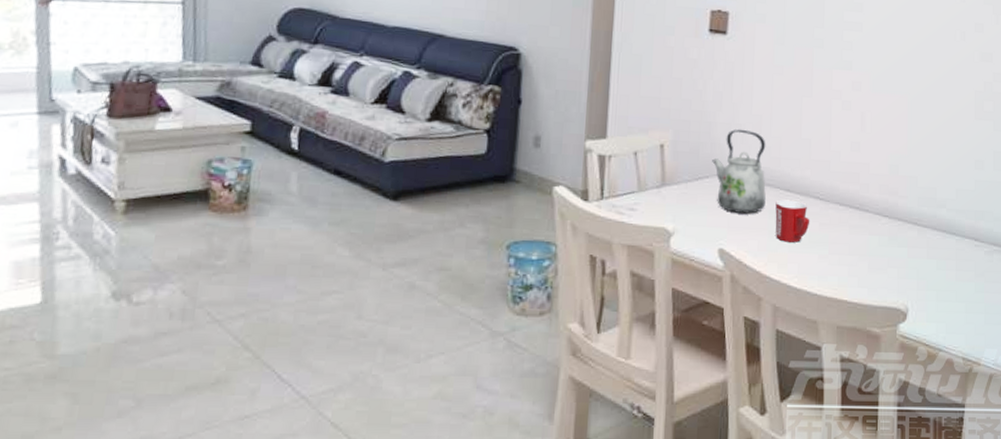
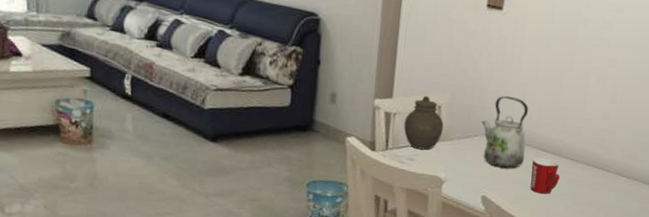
jar: none [621,134,668,197] -> present [403,96,444,150]

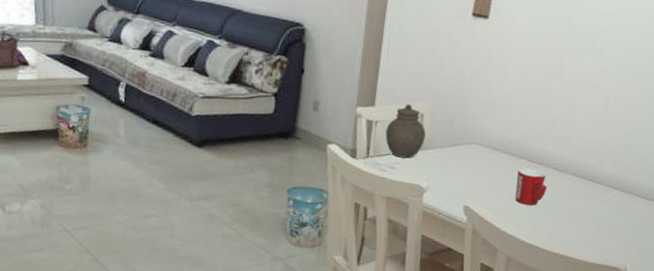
kettle: present [481,95,529,168] -> none [465,104,515,178]

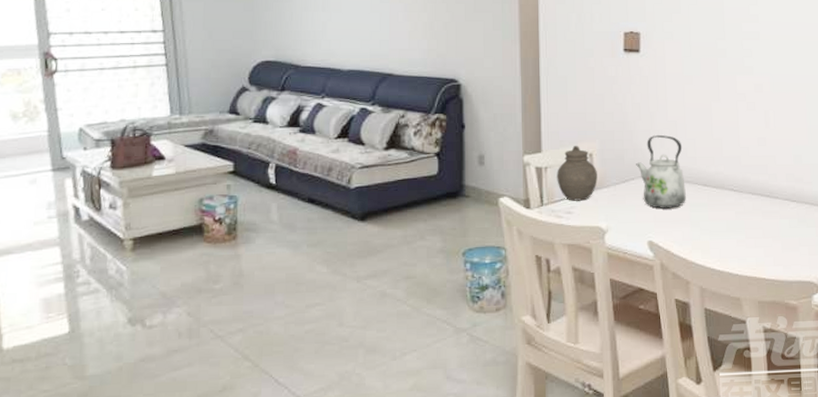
kettle: none [465,104,515,178] -> present [636,134,686,209]
mug: present [515,168,547,206] -> none [695,193,727,231]

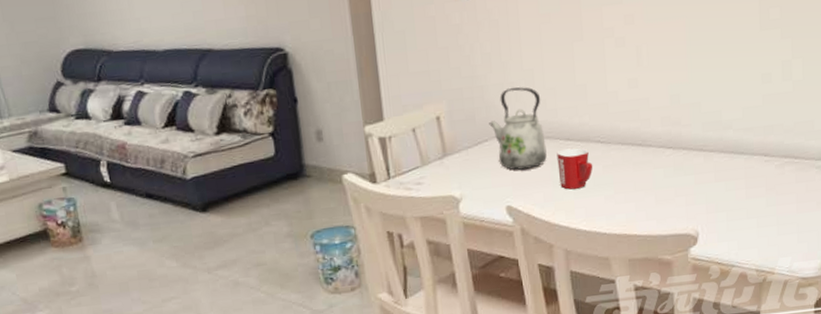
jar: present [557,146,598,201] -> none [402,109,448,171]
mug: none [695,193,727,231] -> present [557,147,593,190]

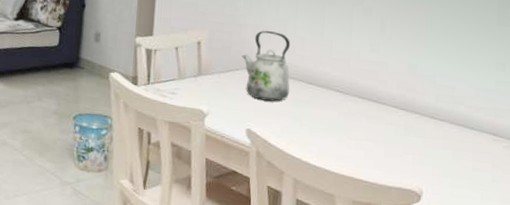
mug: present [557,147,593,190] -> none [297,91,330,128]

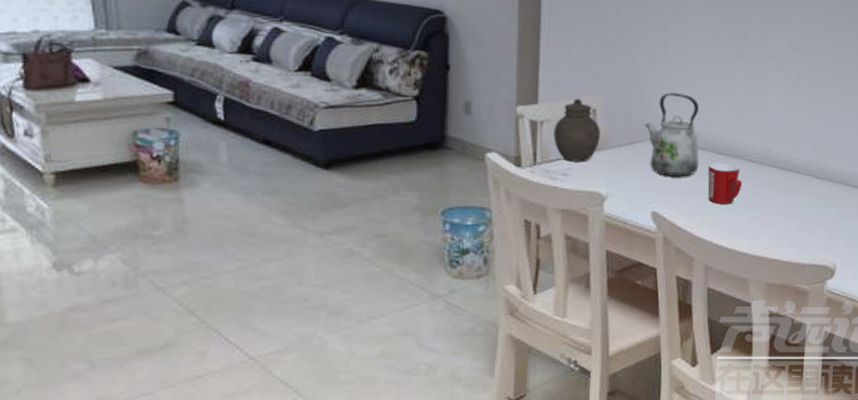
jar: none [164,33,204,84] -> present [553,99,600,162]
mug: none [297,91,330,128] -> present [708,162,743,205]

